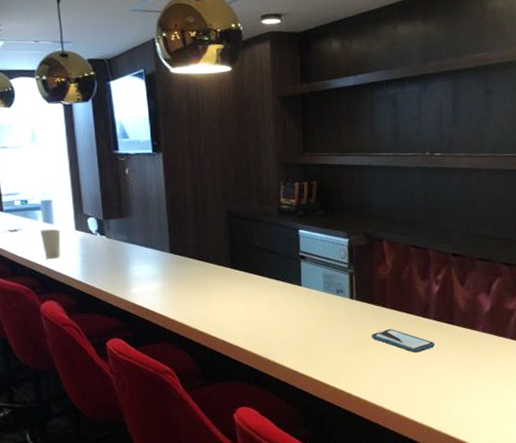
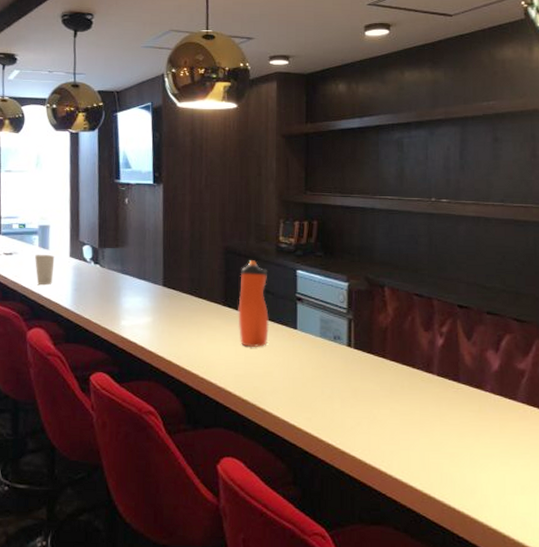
water bottle: none [244,223,275,306] -> present [238,260,269,348]
smartphone: present [371,329,435,353] -> none [369,382,438,411]

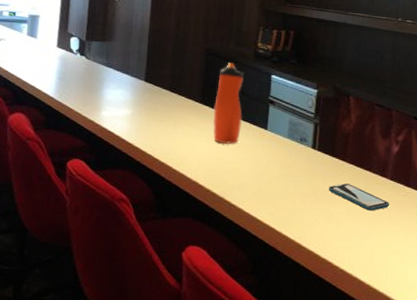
cup: present [35,255,55,285] -> none [22,43,42,72]
smartphone: none [369,382,438,411] -> present [328,183,389,211]

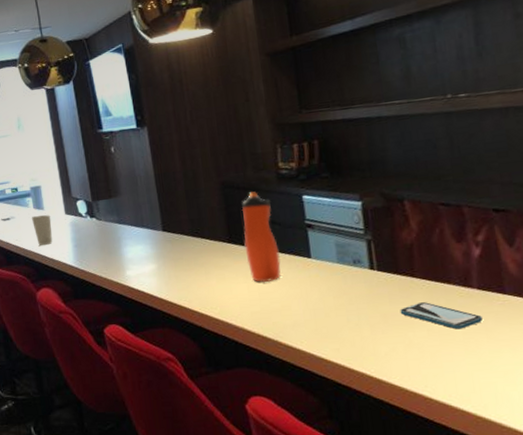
cup: none [22,43,42,72] -> present [32,215,53,245]

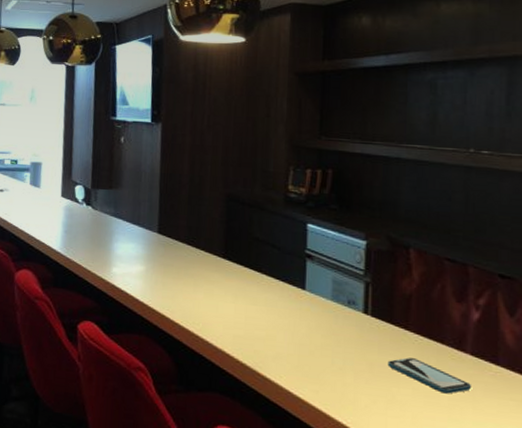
cup: present [32,215,53,245] -> none [25,193,46,225]
water bottle: present [241,191,281,283] -> none [238,210,274,308]

